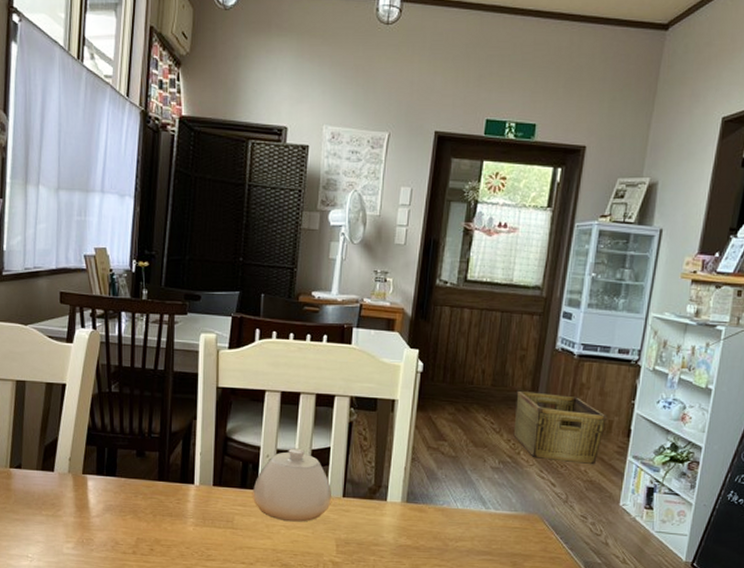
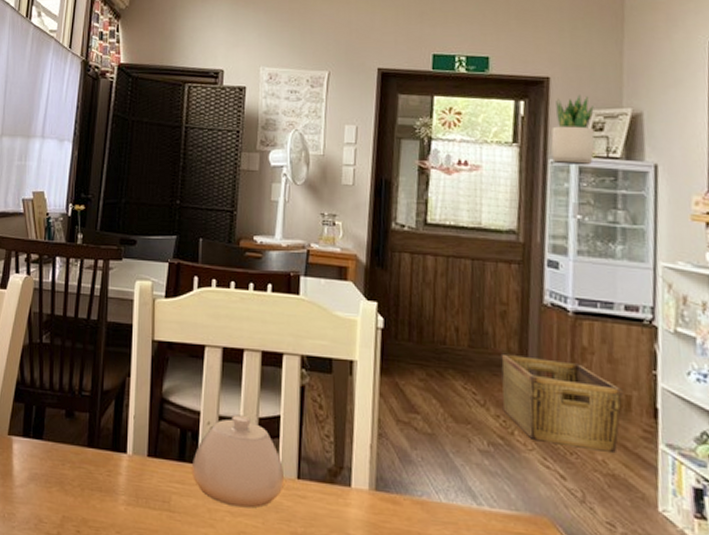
planter: none [578,163,619,229] -> present [551,94,595,166]

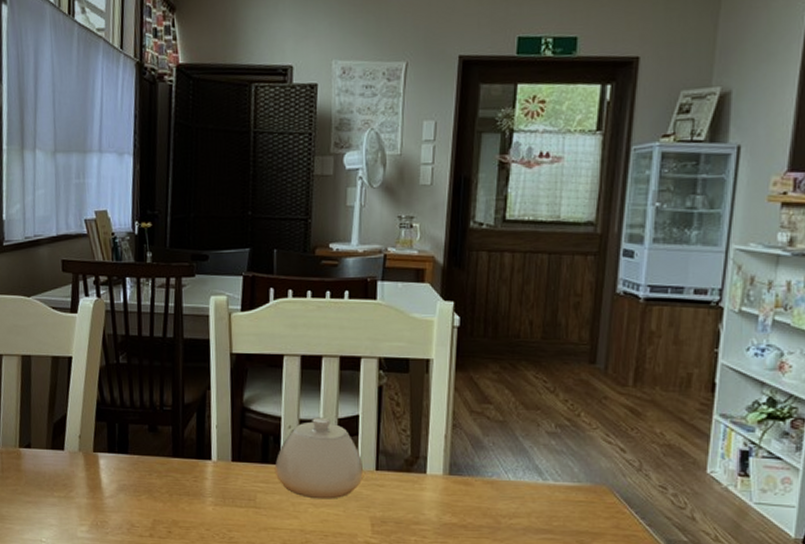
hamper: present [501,353,624,452] -> none [571,342,685,425]
planter: present [551,94,595,166] -> none [635,74,682,152]

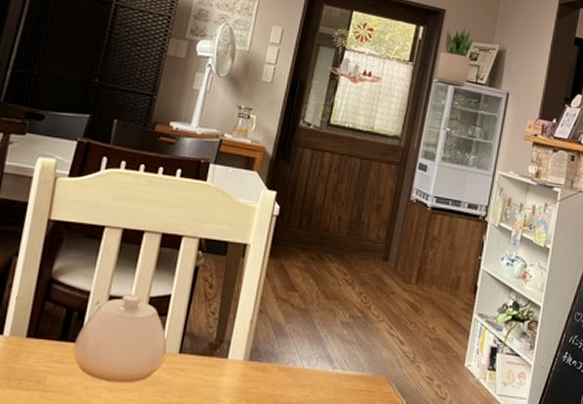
planter: none [635,74,682,152] -> present [436,28,473,88]

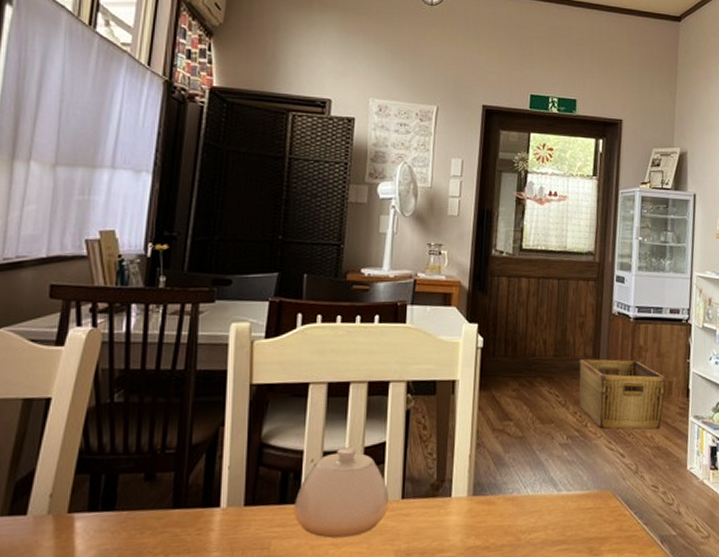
hamper: none [365,240,456,321] -> present [579,358,667,430]
planter: present [436,28,473,88] -> none [622,135,654,195]

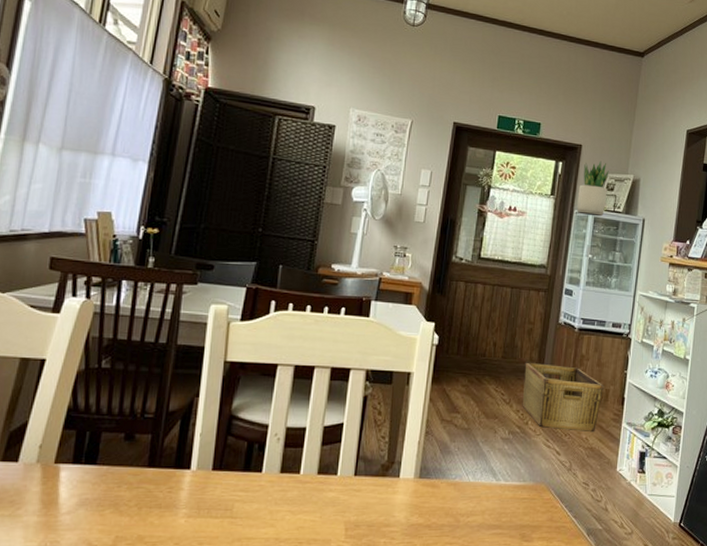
sugar bowl: present [293,447,388,538] -> none [255,425,343,506]
planter: none [622,135,654,195] -> present [577,161,609,217]

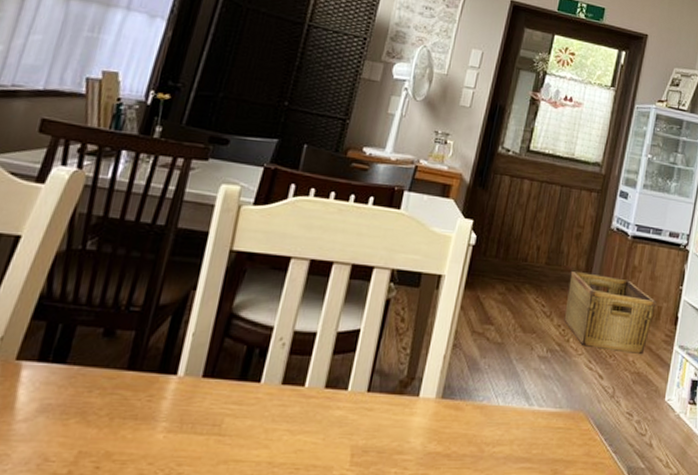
planter: present [577,161,609,217] -> none [638,53,675,114]

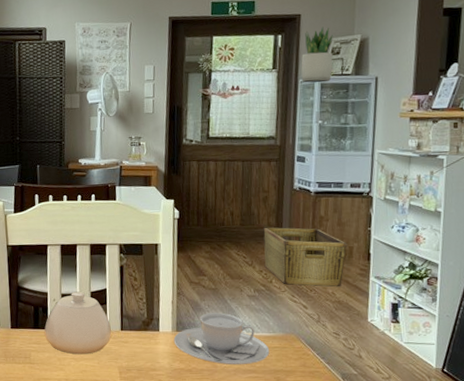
sugar bowl: none [252,329,355,425] -> present [44,291,112,355]
teacup: none [435,376,552,451] -> present [173,313,270,365]
planter: none [638,53,675,114] -> present [301,26,333,83]

